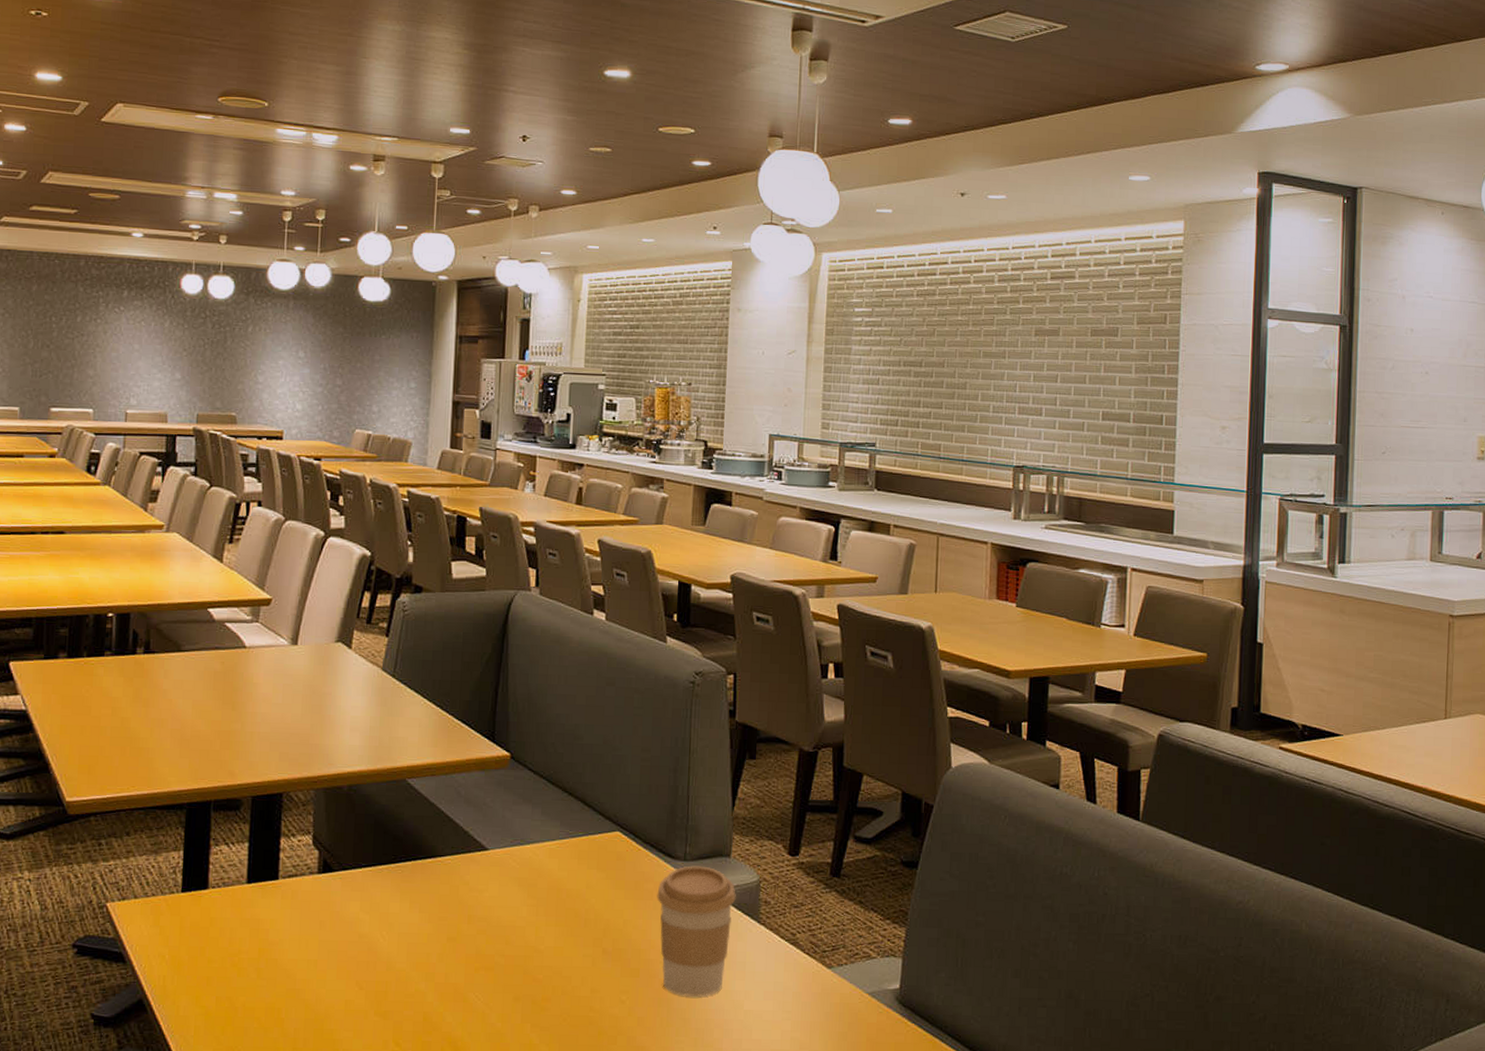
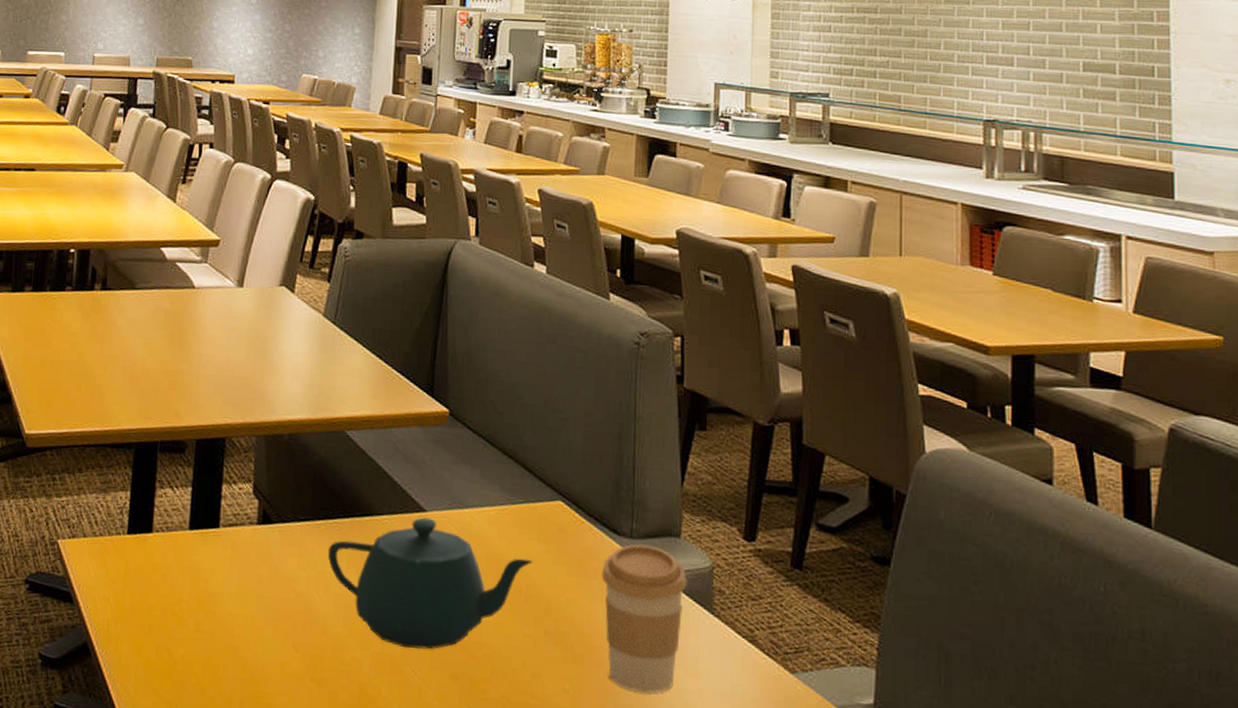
teapot: none [390,855,592,977] -> present [327,517,533,650]

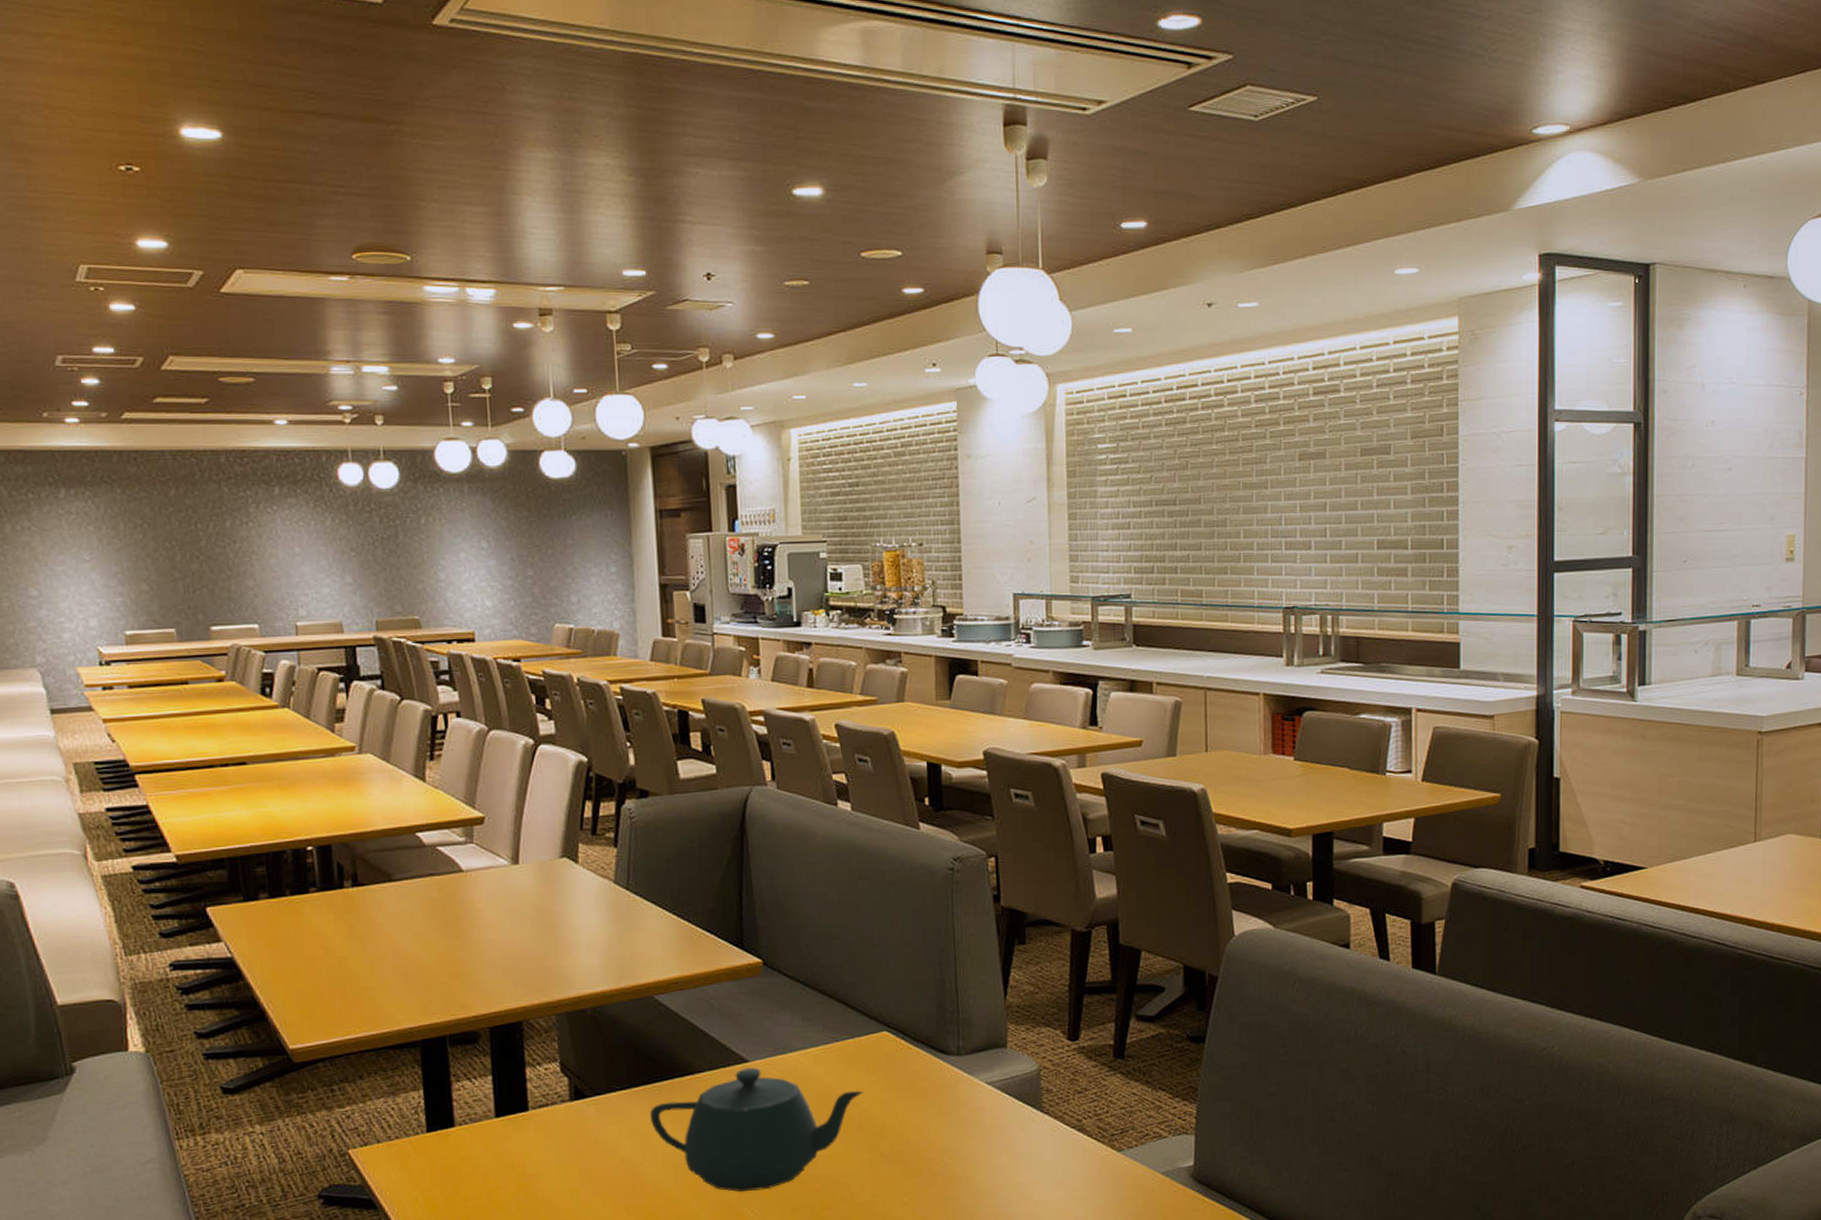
coffee cup: present [601,544,687,693] -> none [932,1059,1016,1192]

